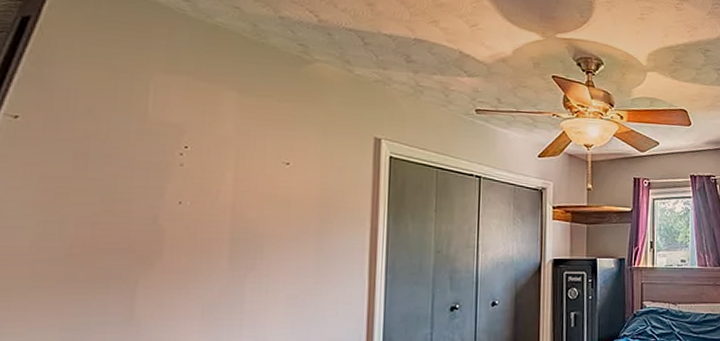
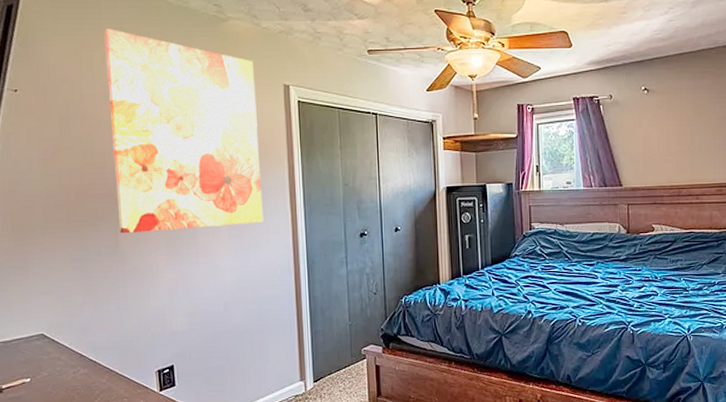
wall art: none [138,56,340,299] -> present [104,29,263,234]

